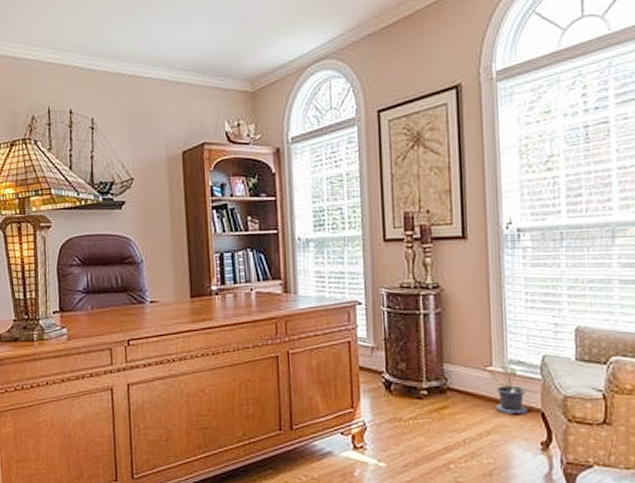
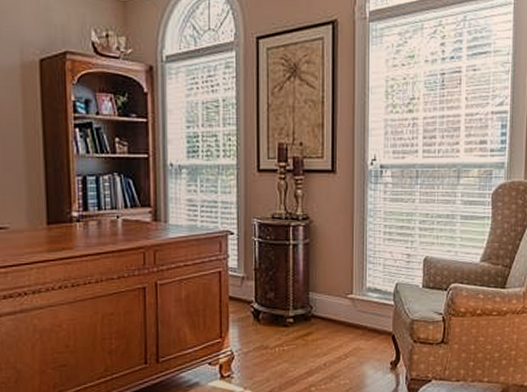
potted plant: present [495,359,527,415] -> none [353,287,381,339]

